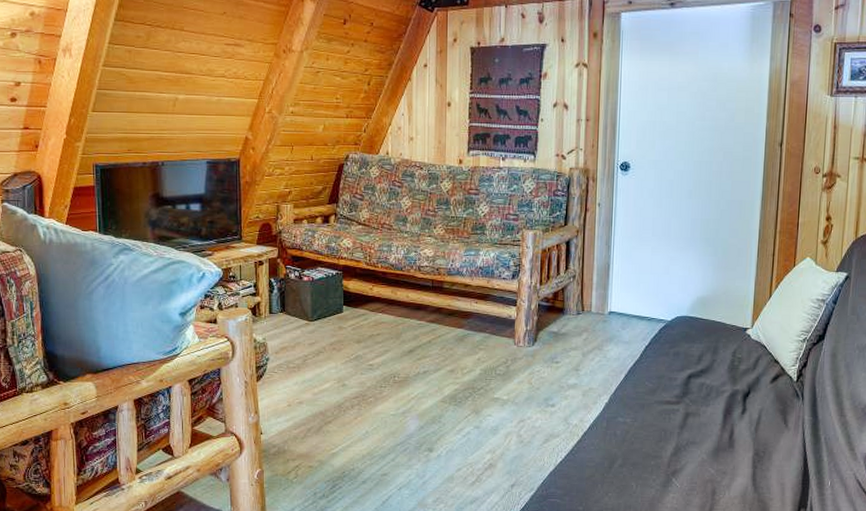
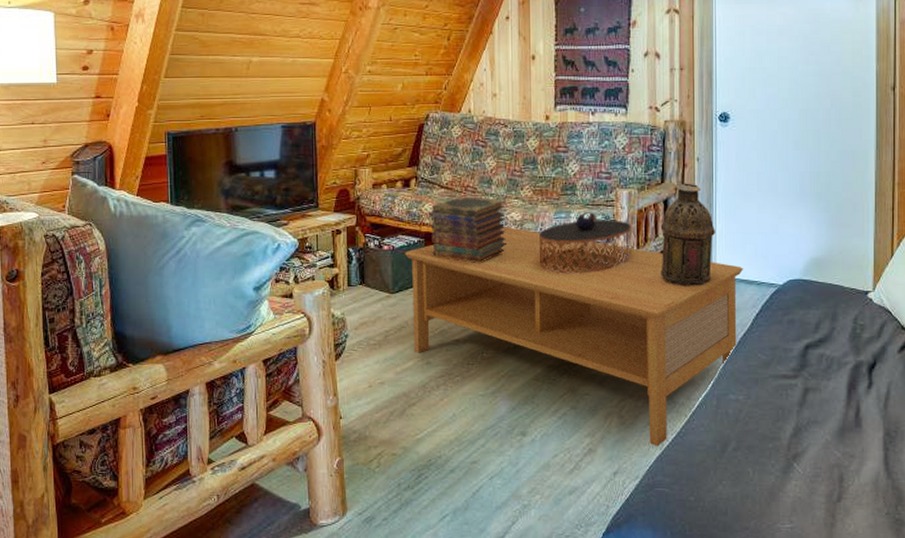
coffee table: none [323,262,636,463] -> present [404,227,743,447]
book stack: none [347,233,420,295] -> present [429,196,508,263]
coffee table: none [449,250,536,307] -> present [538,212,632,274]
lantern: none [561,226,612,320] -> present [660,183,715,286]

